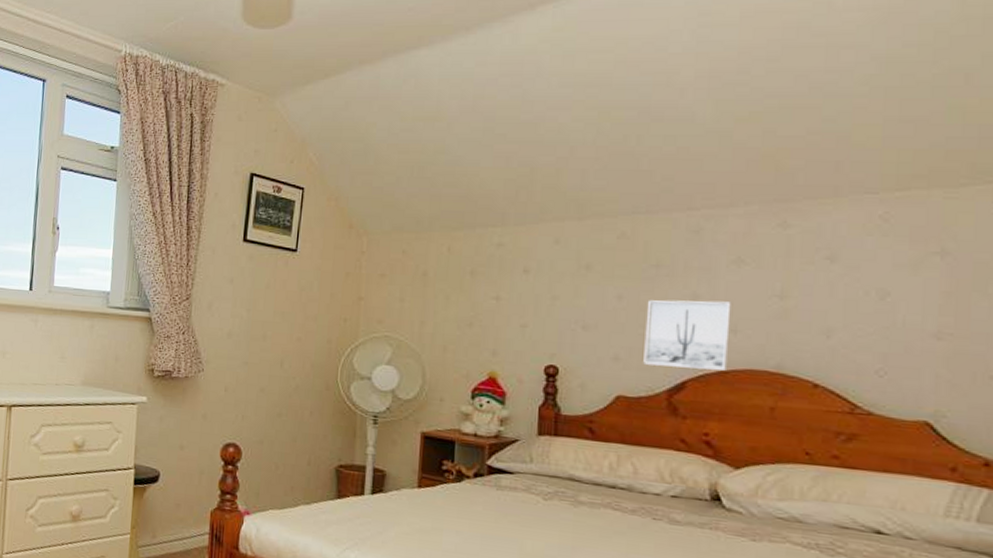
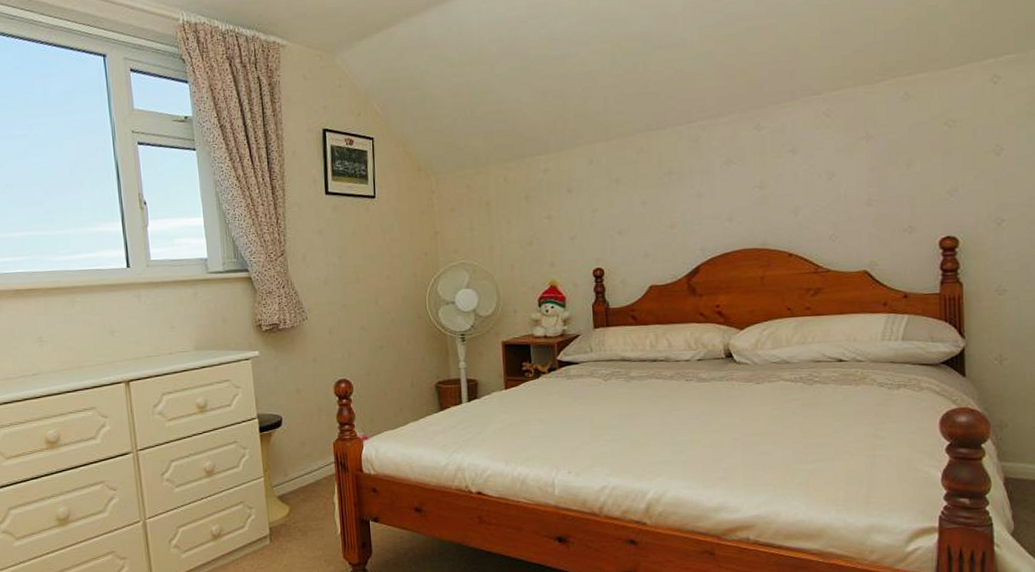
wall art: present [643,300,733,371] -> none [665,196,729,257]

